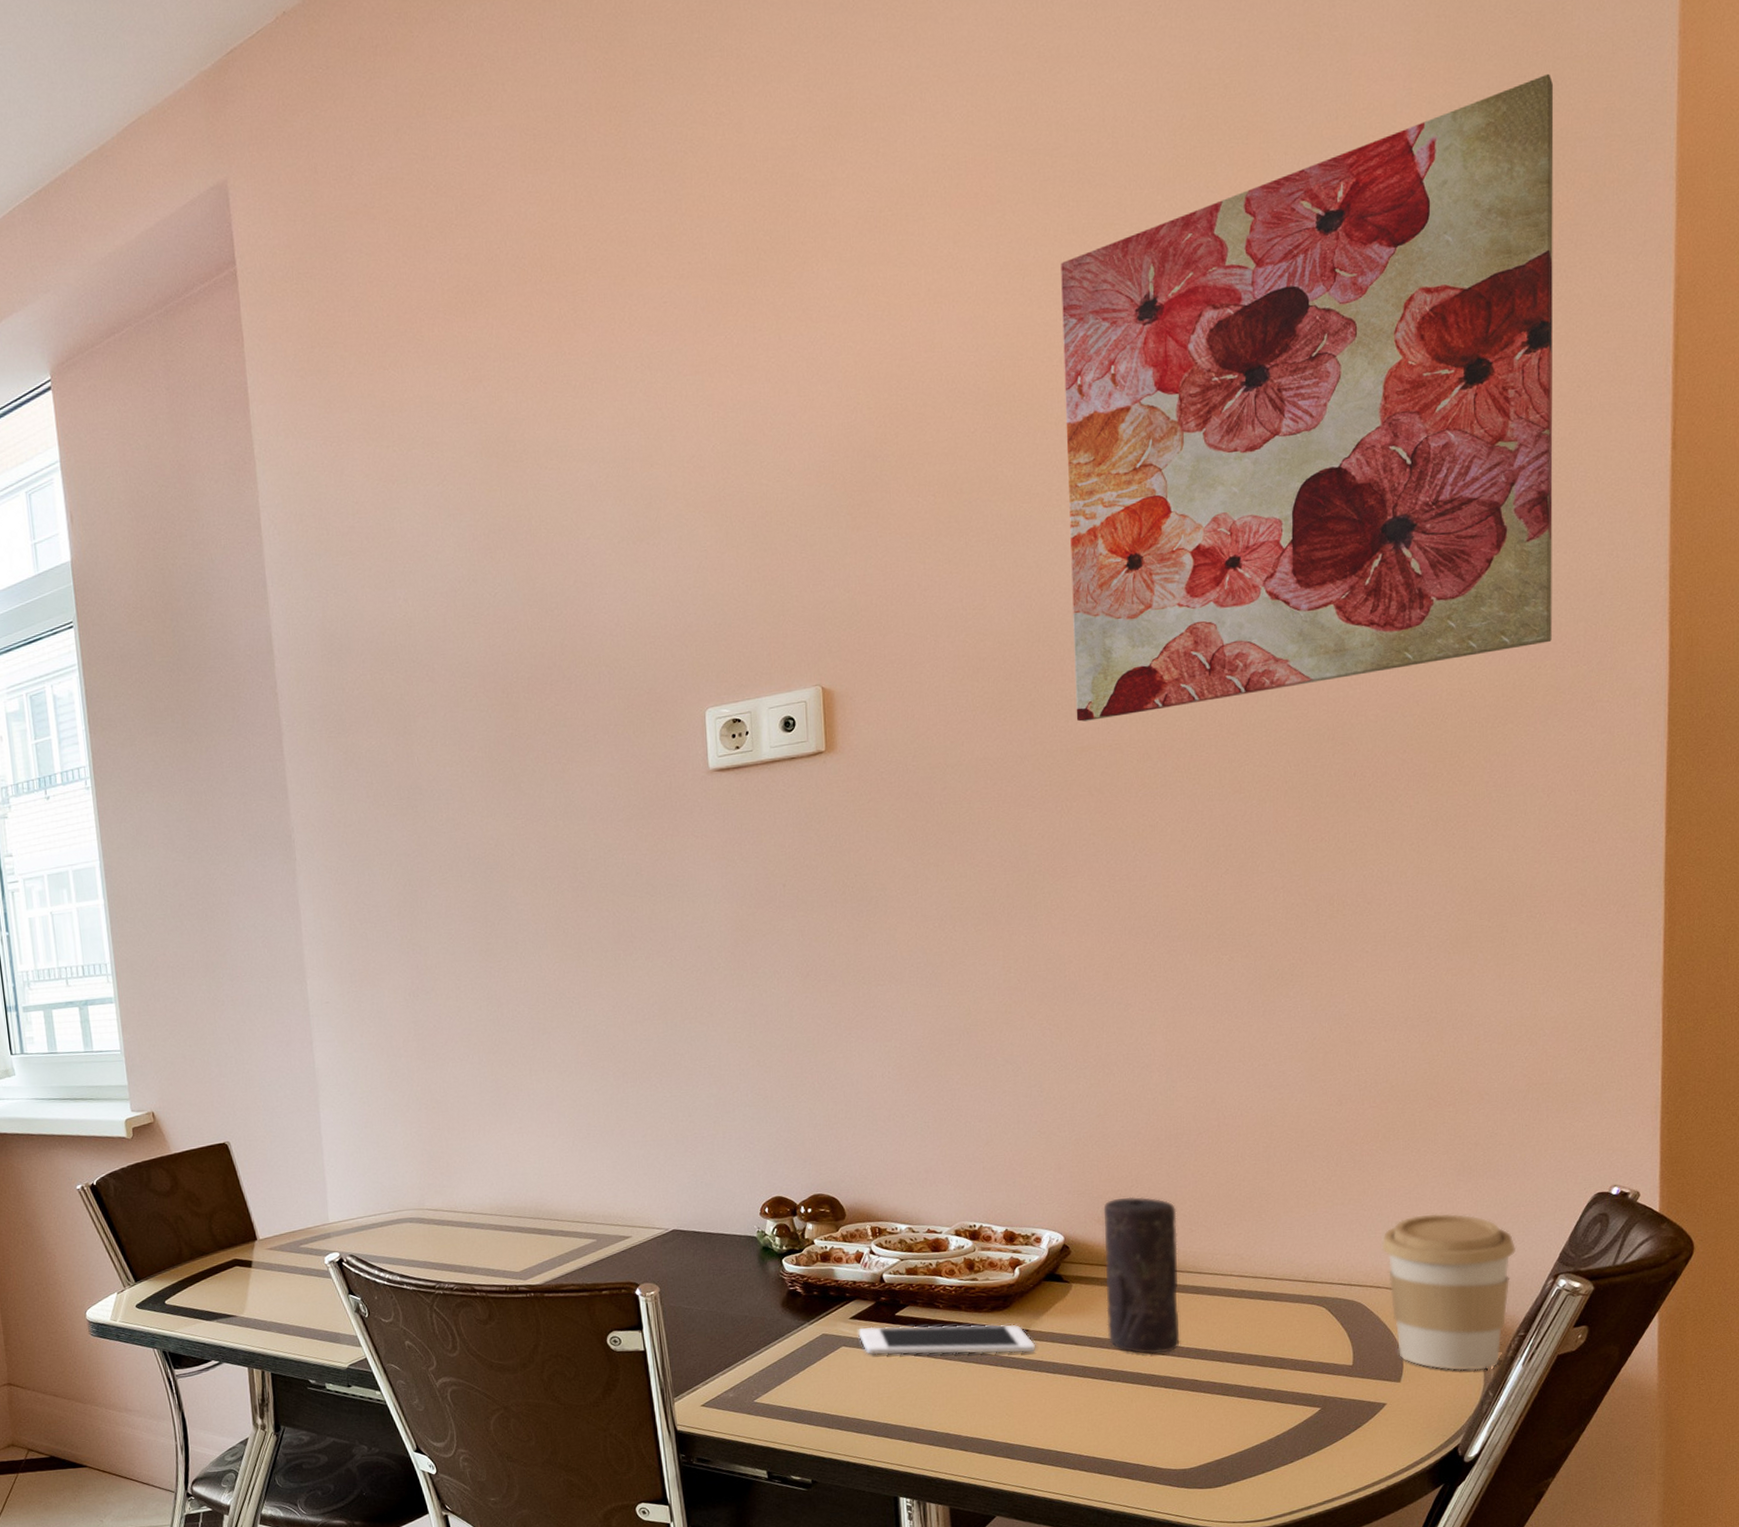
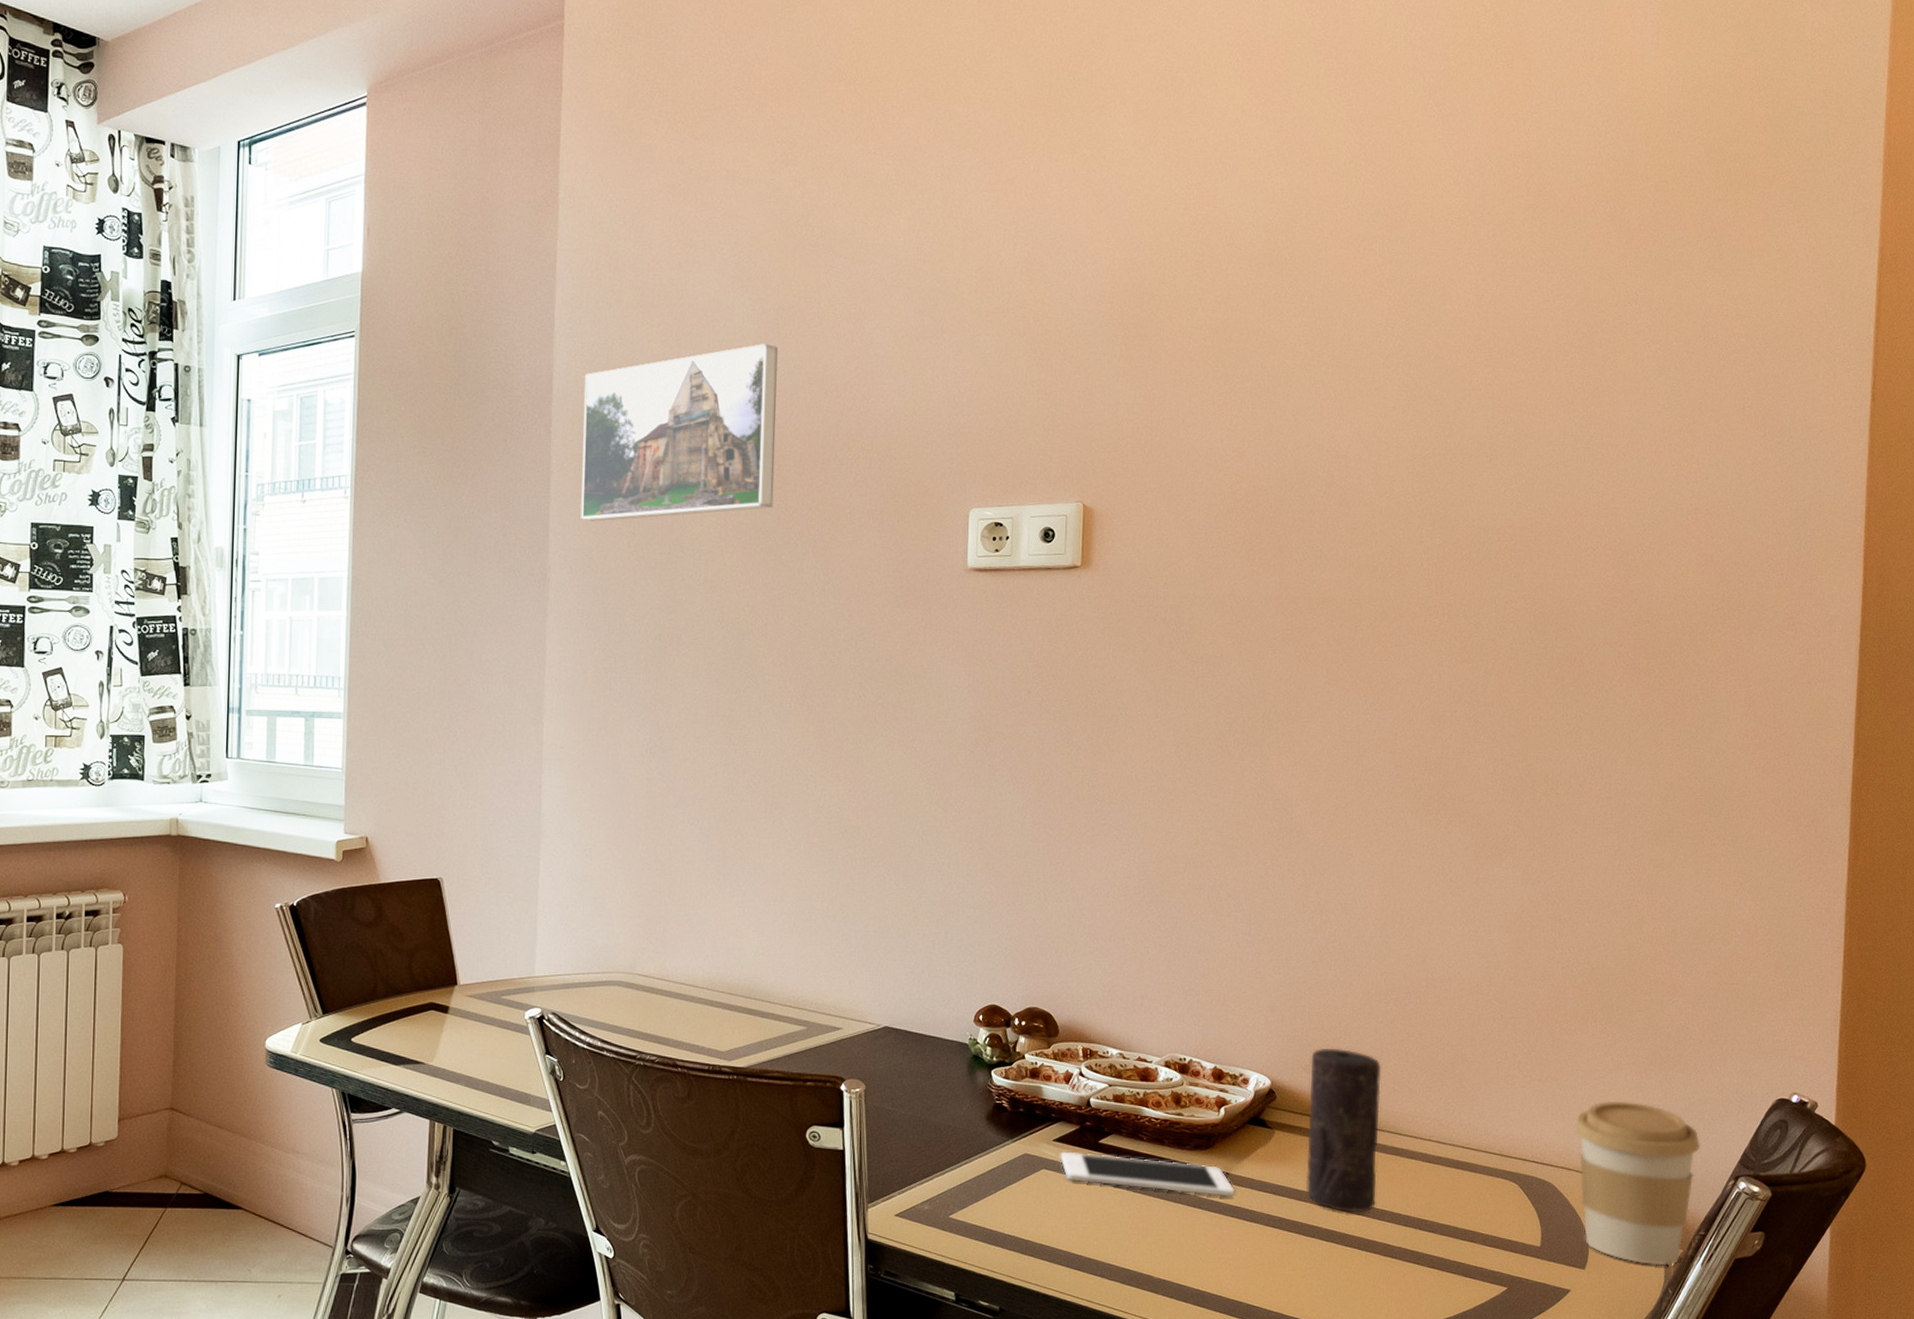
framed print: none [303,570,506,778] -> present [581,343,778,522]
wall art: present [1061,73,1554,722] -> none [1320,51,1781,574]

